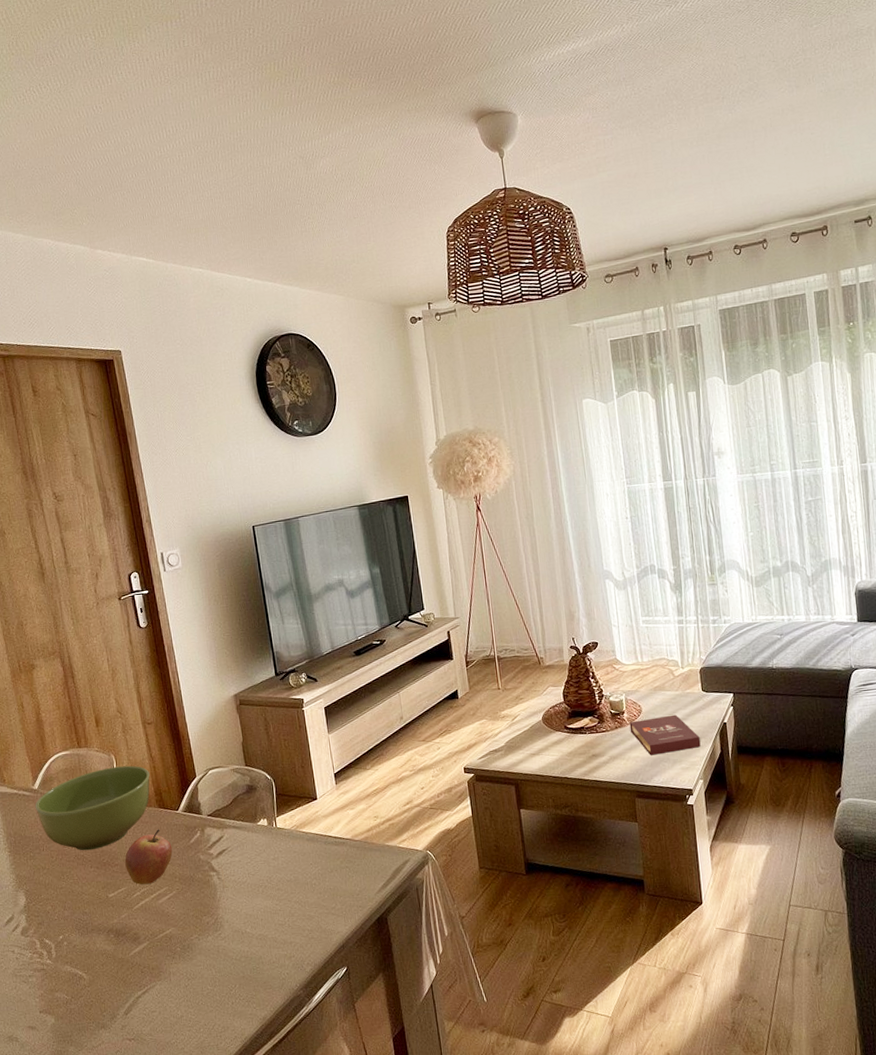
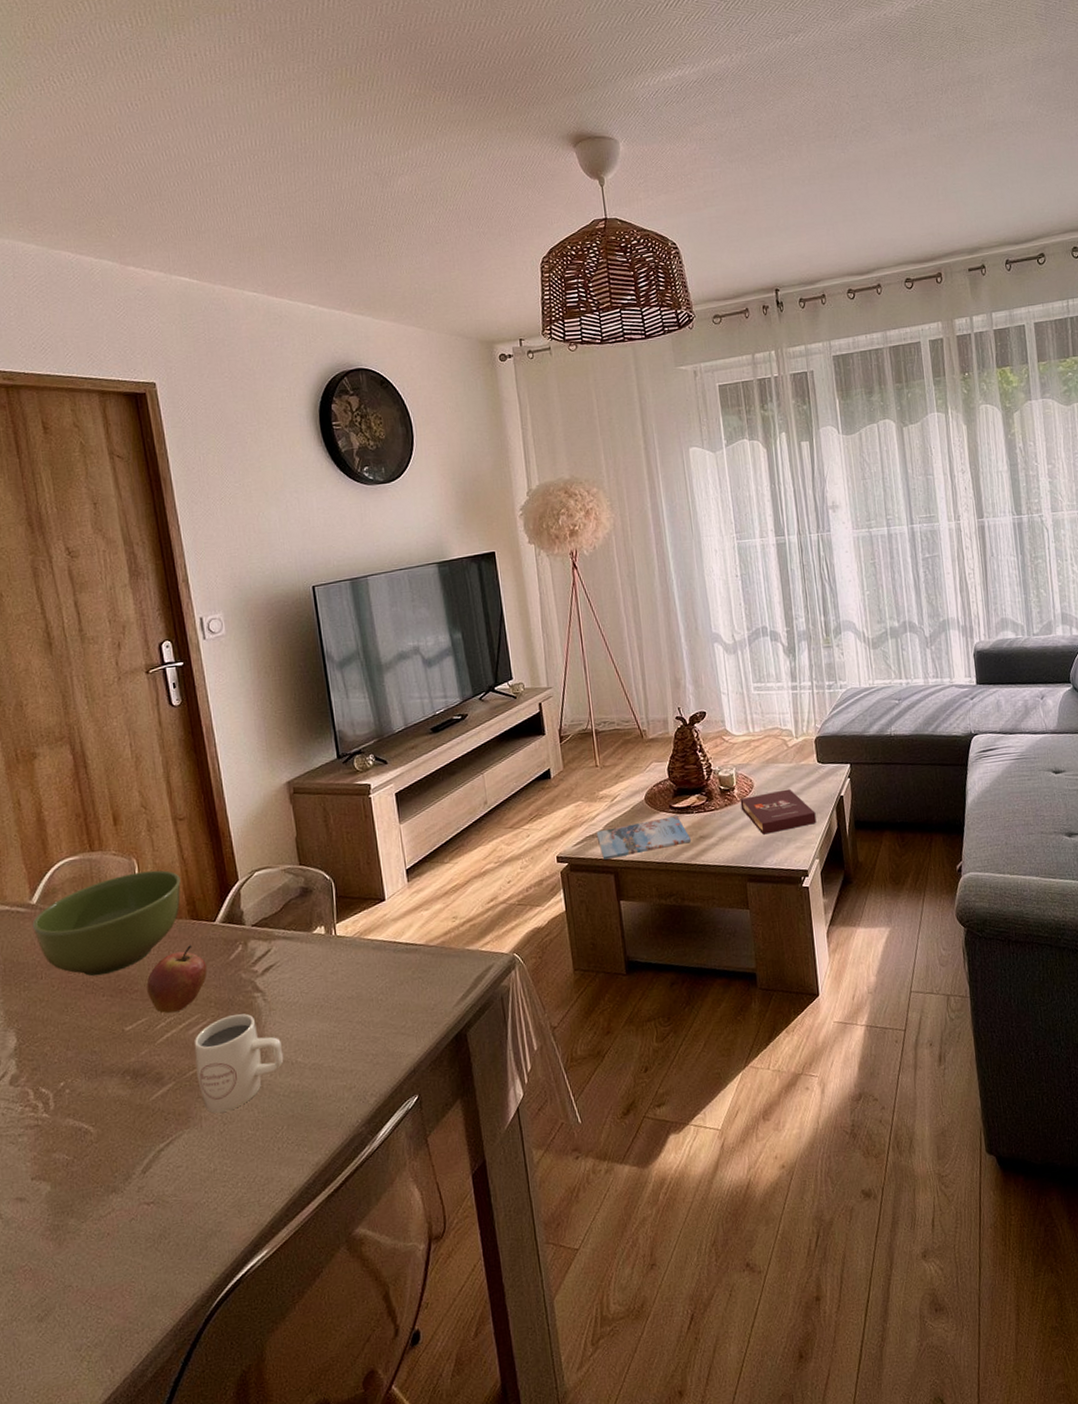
mug: none [163,888,236,970] -> present [194,1013,284,1113]
magazine: none [498,735,585,772] -> present [596,816,692,860]

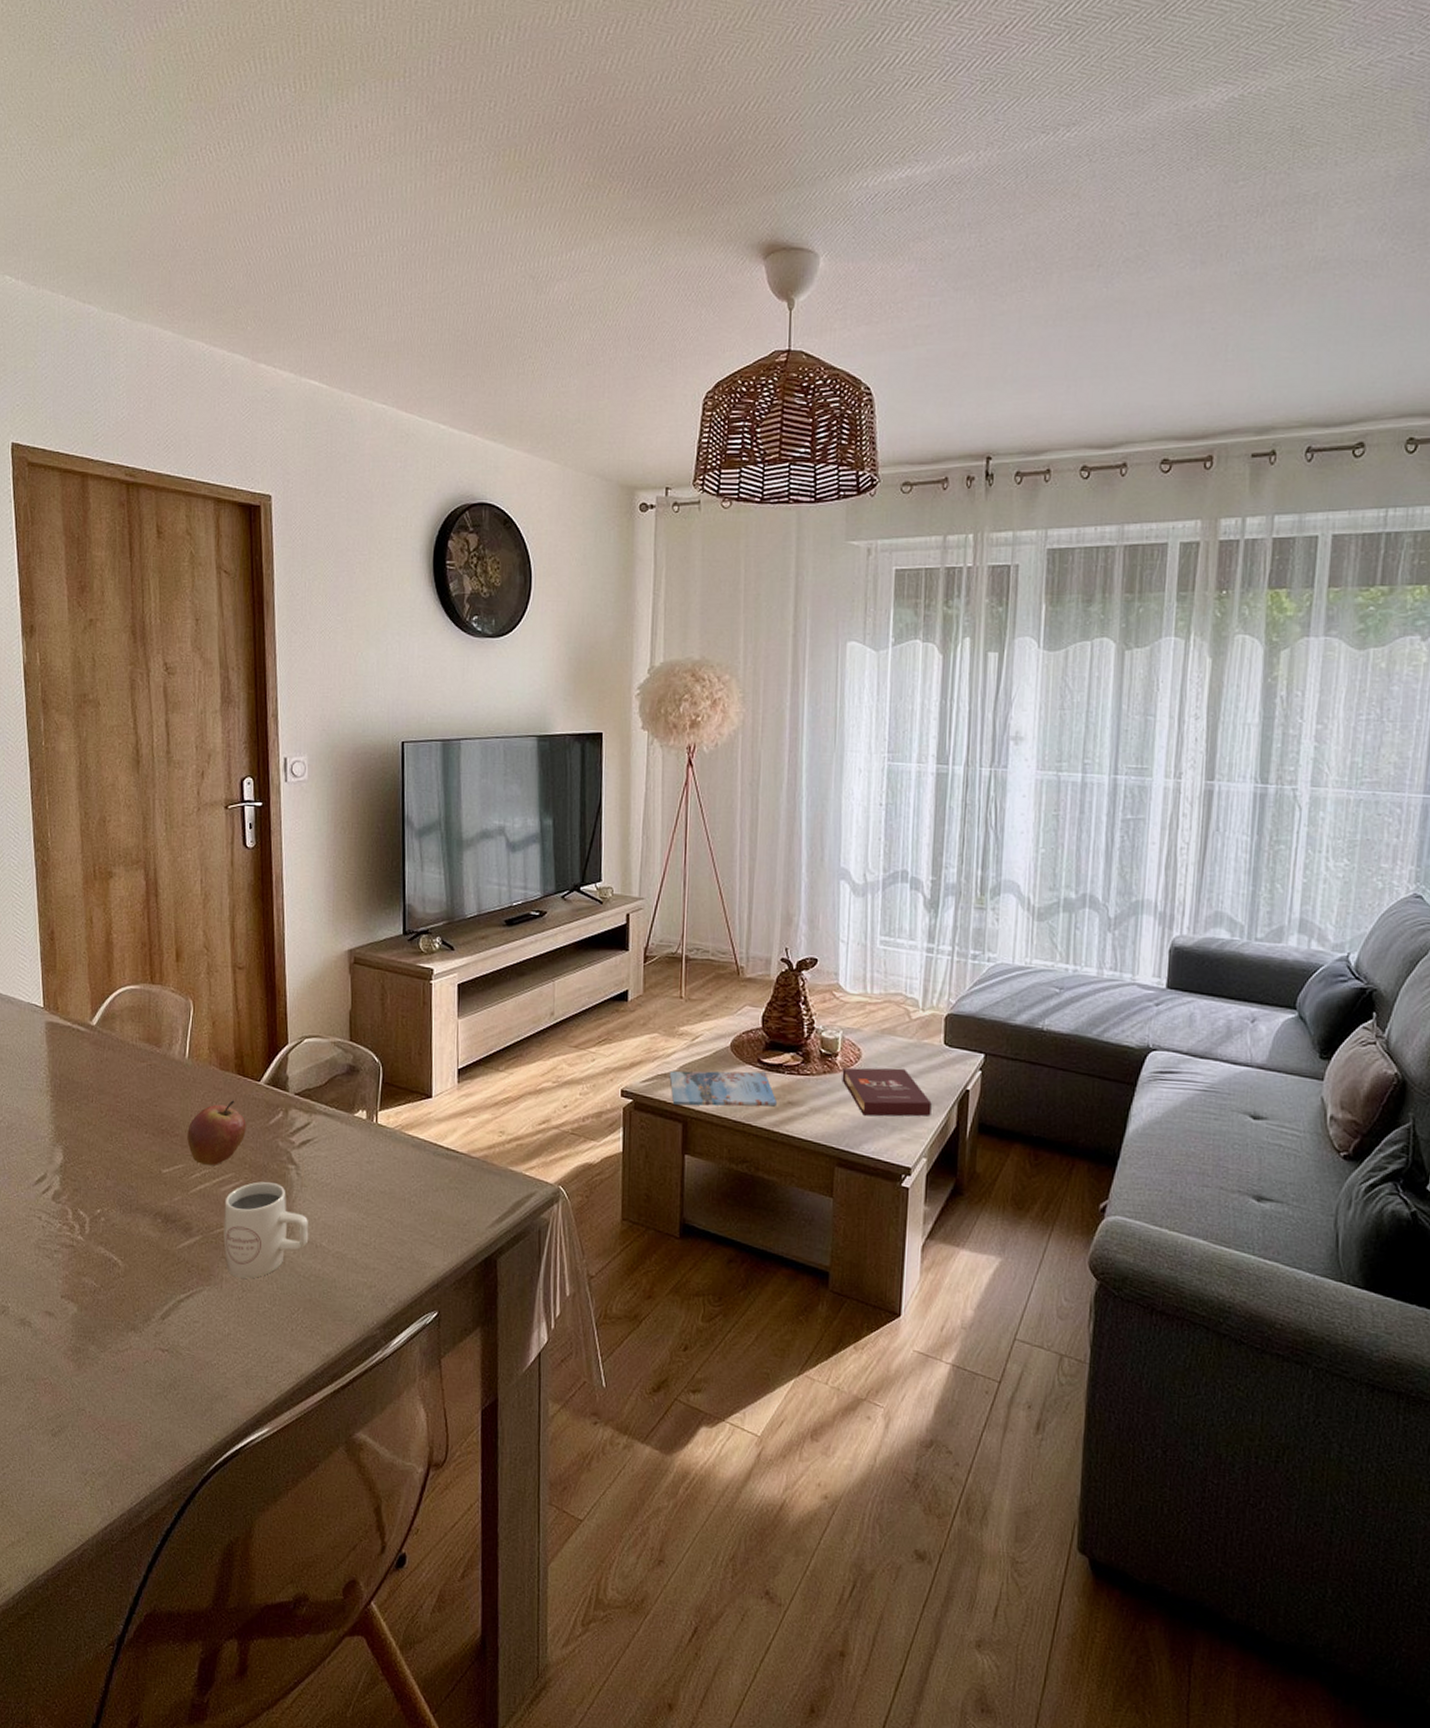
bowl: present [32,870,181,977] -> none [89,1014,232,1112]

